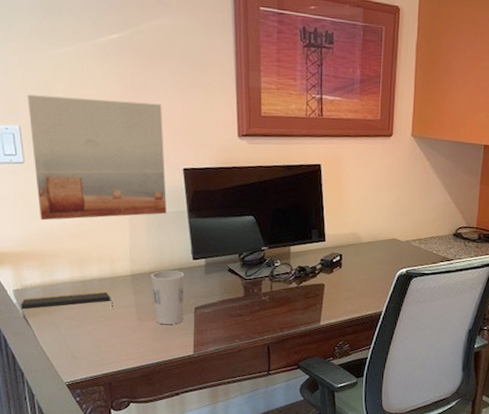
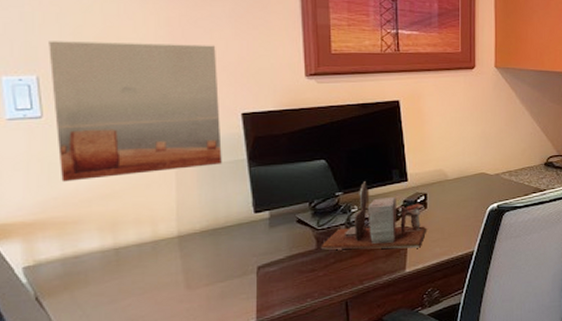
notepad: present [21,291,113,310] -> none [32,258,154,290]
cup: present [151,270,185,325] -> none [203,227,245,291]
desk organizer: none [247,239,341,304] -> present [320,181,427,250]

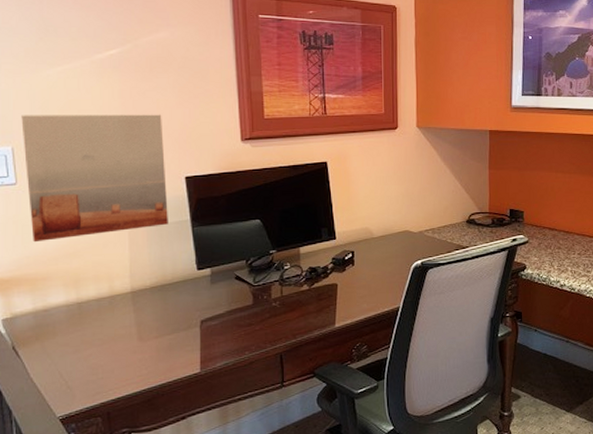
desk organizer: present [320,181,427,250] -> none [257,240,355,305]

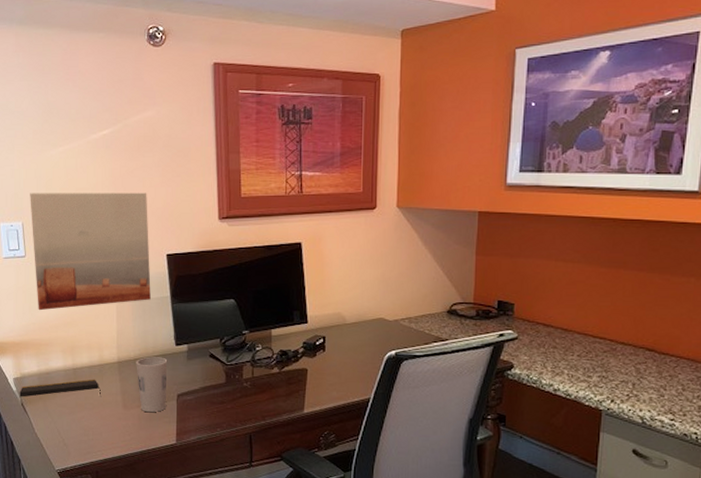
notepad: none [10,312,111,340] -> present [19,379,101,397]
cup: none [152,283,189,343] -> present [136,356,168,413]

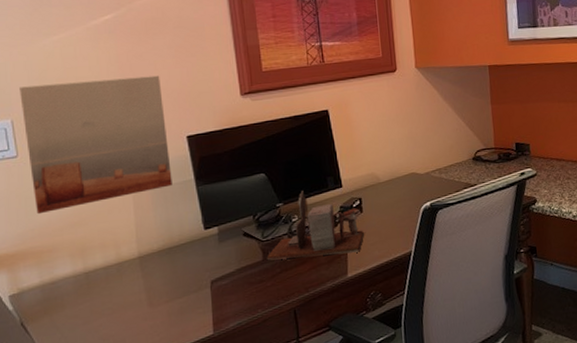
notepad: present [19,379,101,397] -> none [17,280,121,317]
cup: present [136,356,168,413] -> none [160,244,199,307]
desk organizer: none [229,321,325,390] -> present [266,191,365,261]

